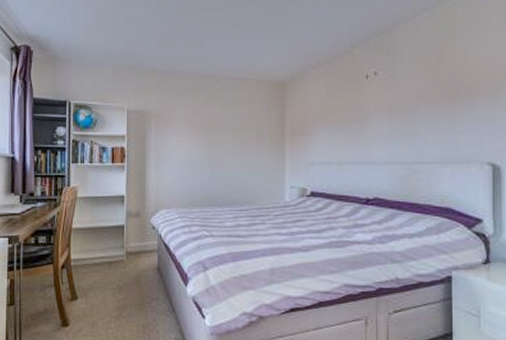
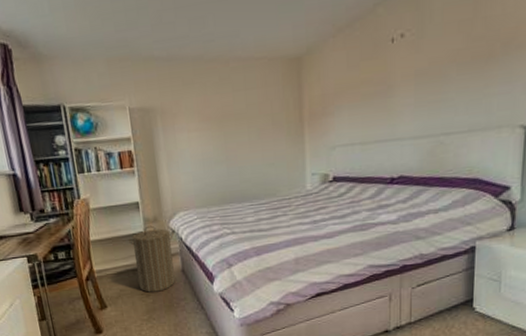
laundry hamper: none [109,219,155,288] -> present [128,225,175,293]

